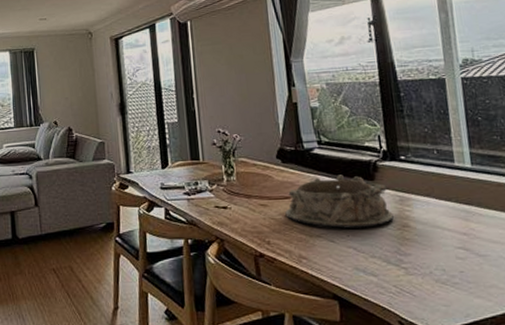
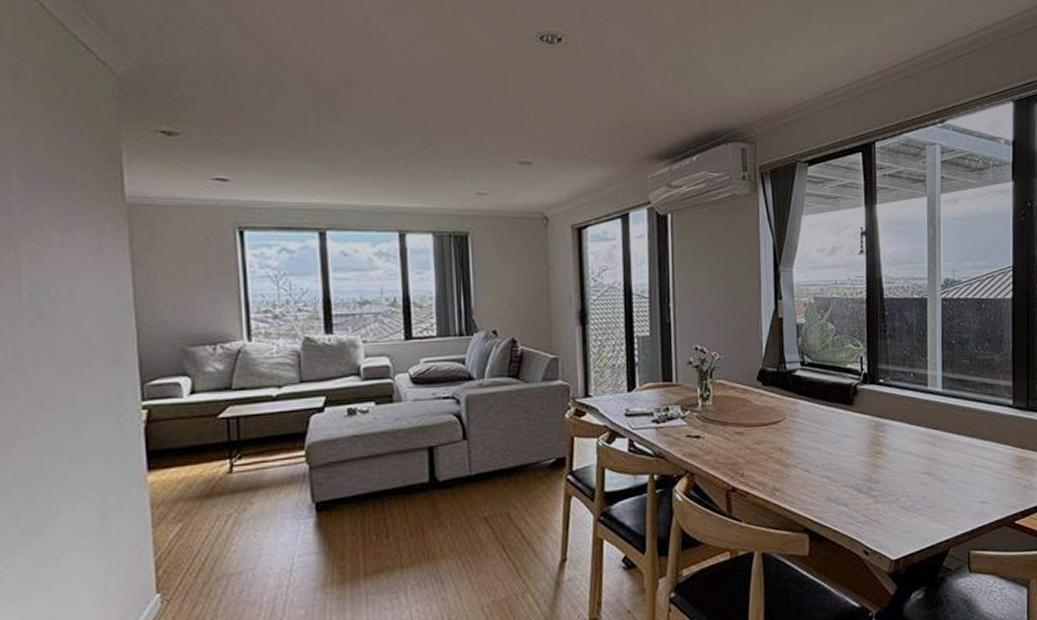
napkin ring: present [285,174,394,229] -> none [762,399,868,458]

